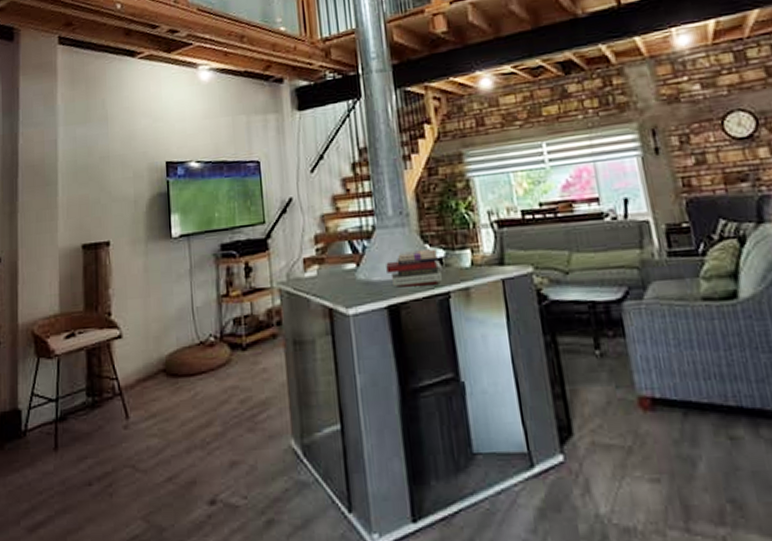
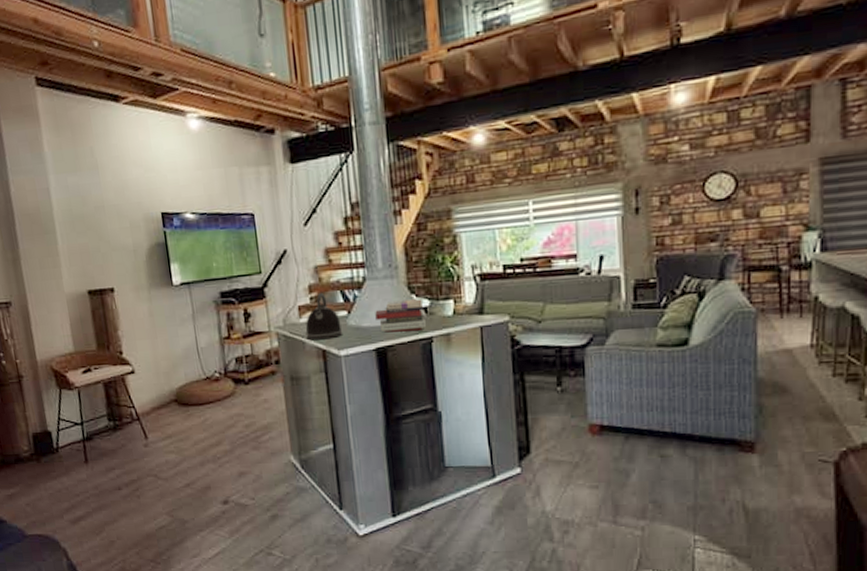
kettle: none [310,243,351,298] -> present [305,292,343,341]

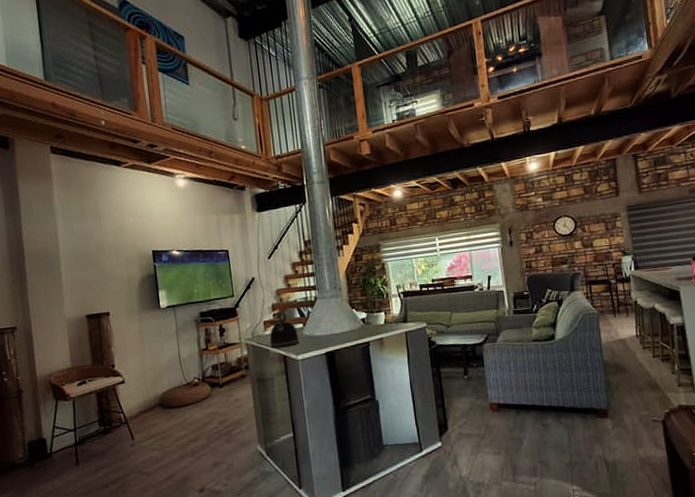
books: present [375,299,427,333] -> none [325,312,365,340]

